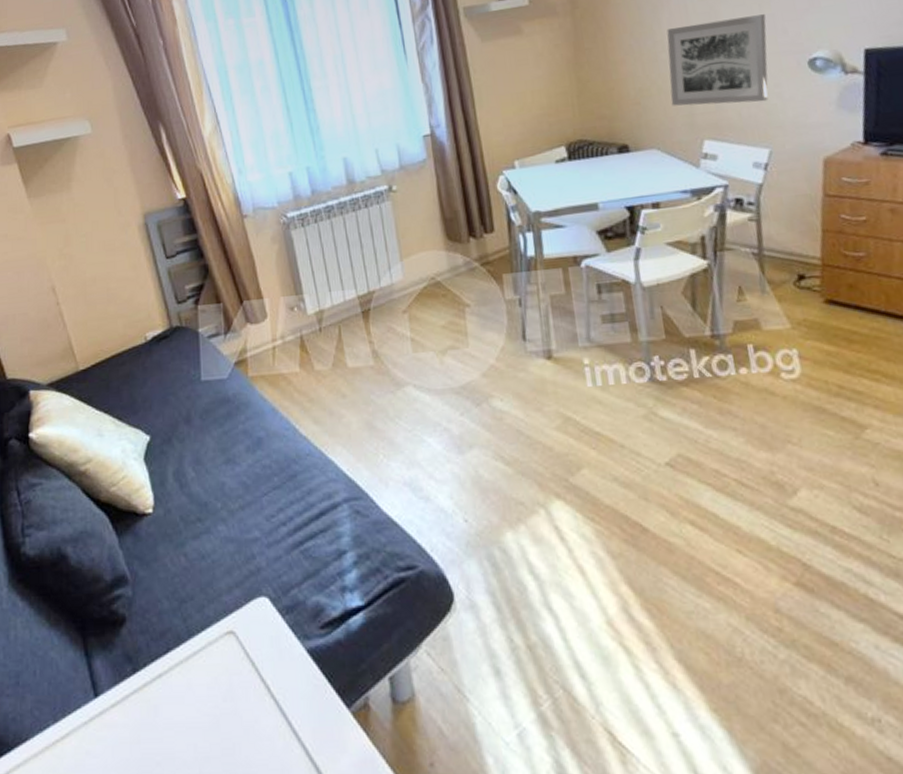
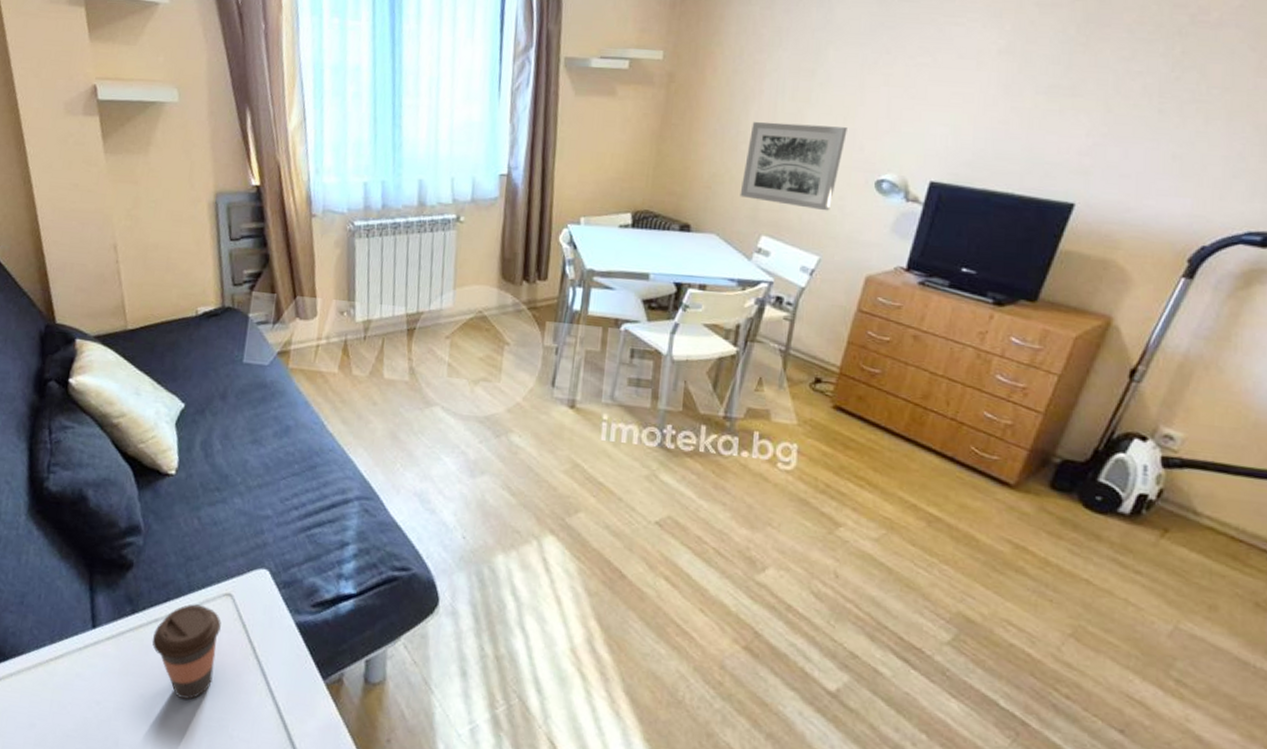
coffee cup: none [159,649,230,760] -> present [152,604,221,700]

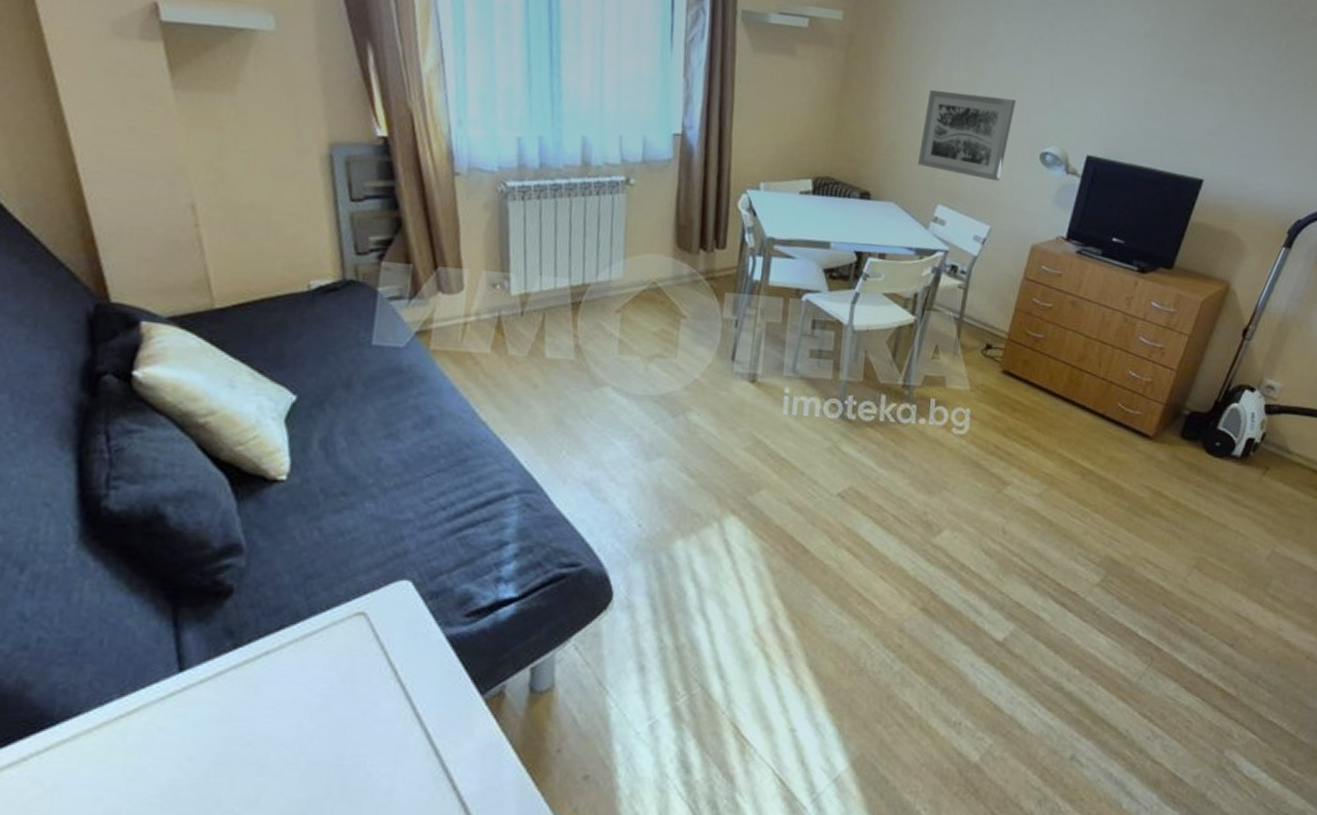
coffee cup: present [152,604,221,700] -> none [262,629,353,740]

